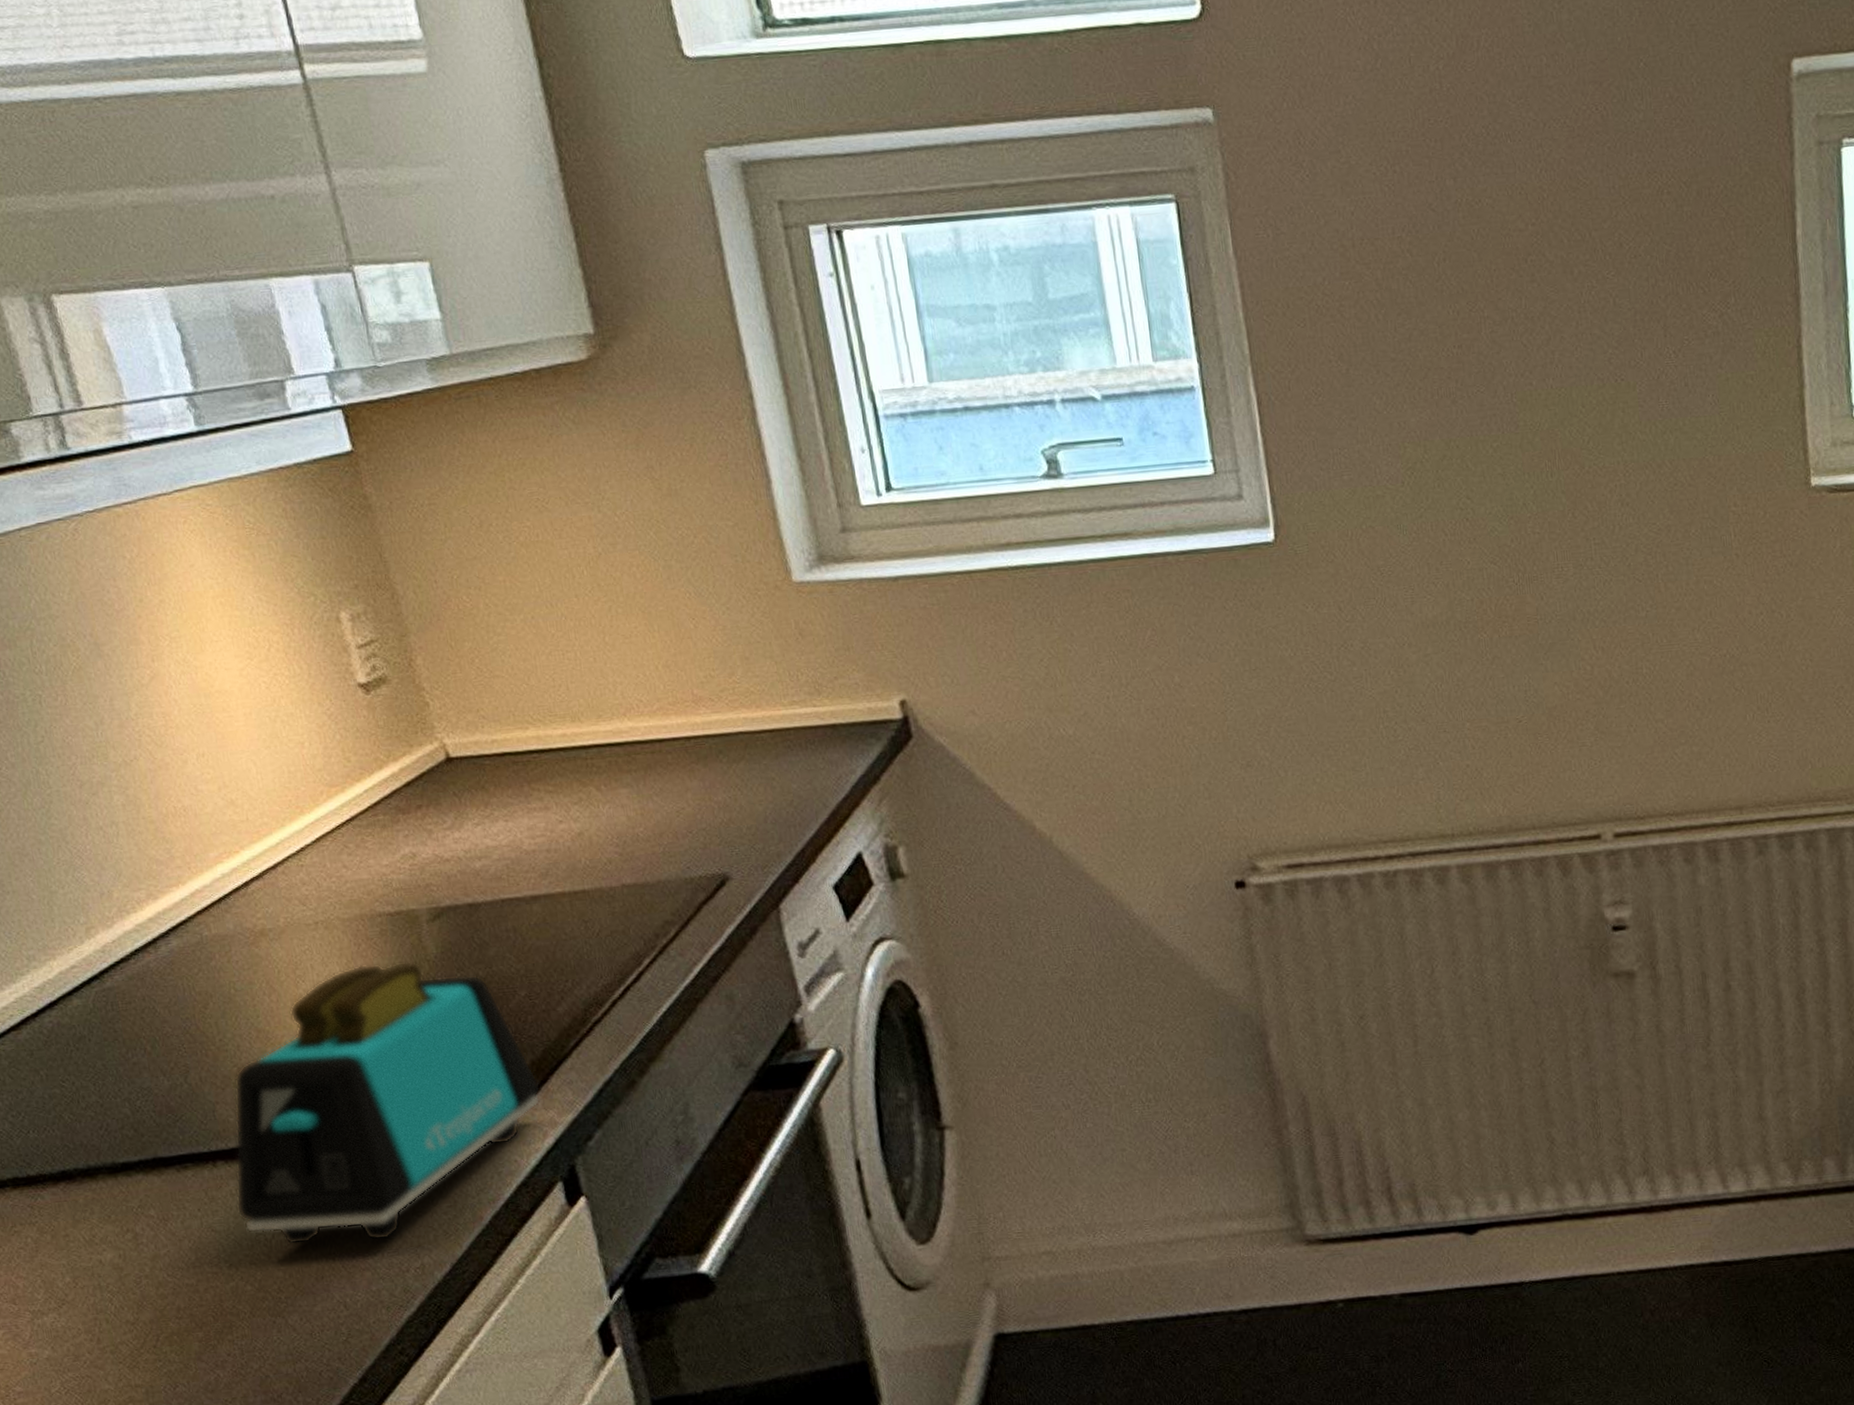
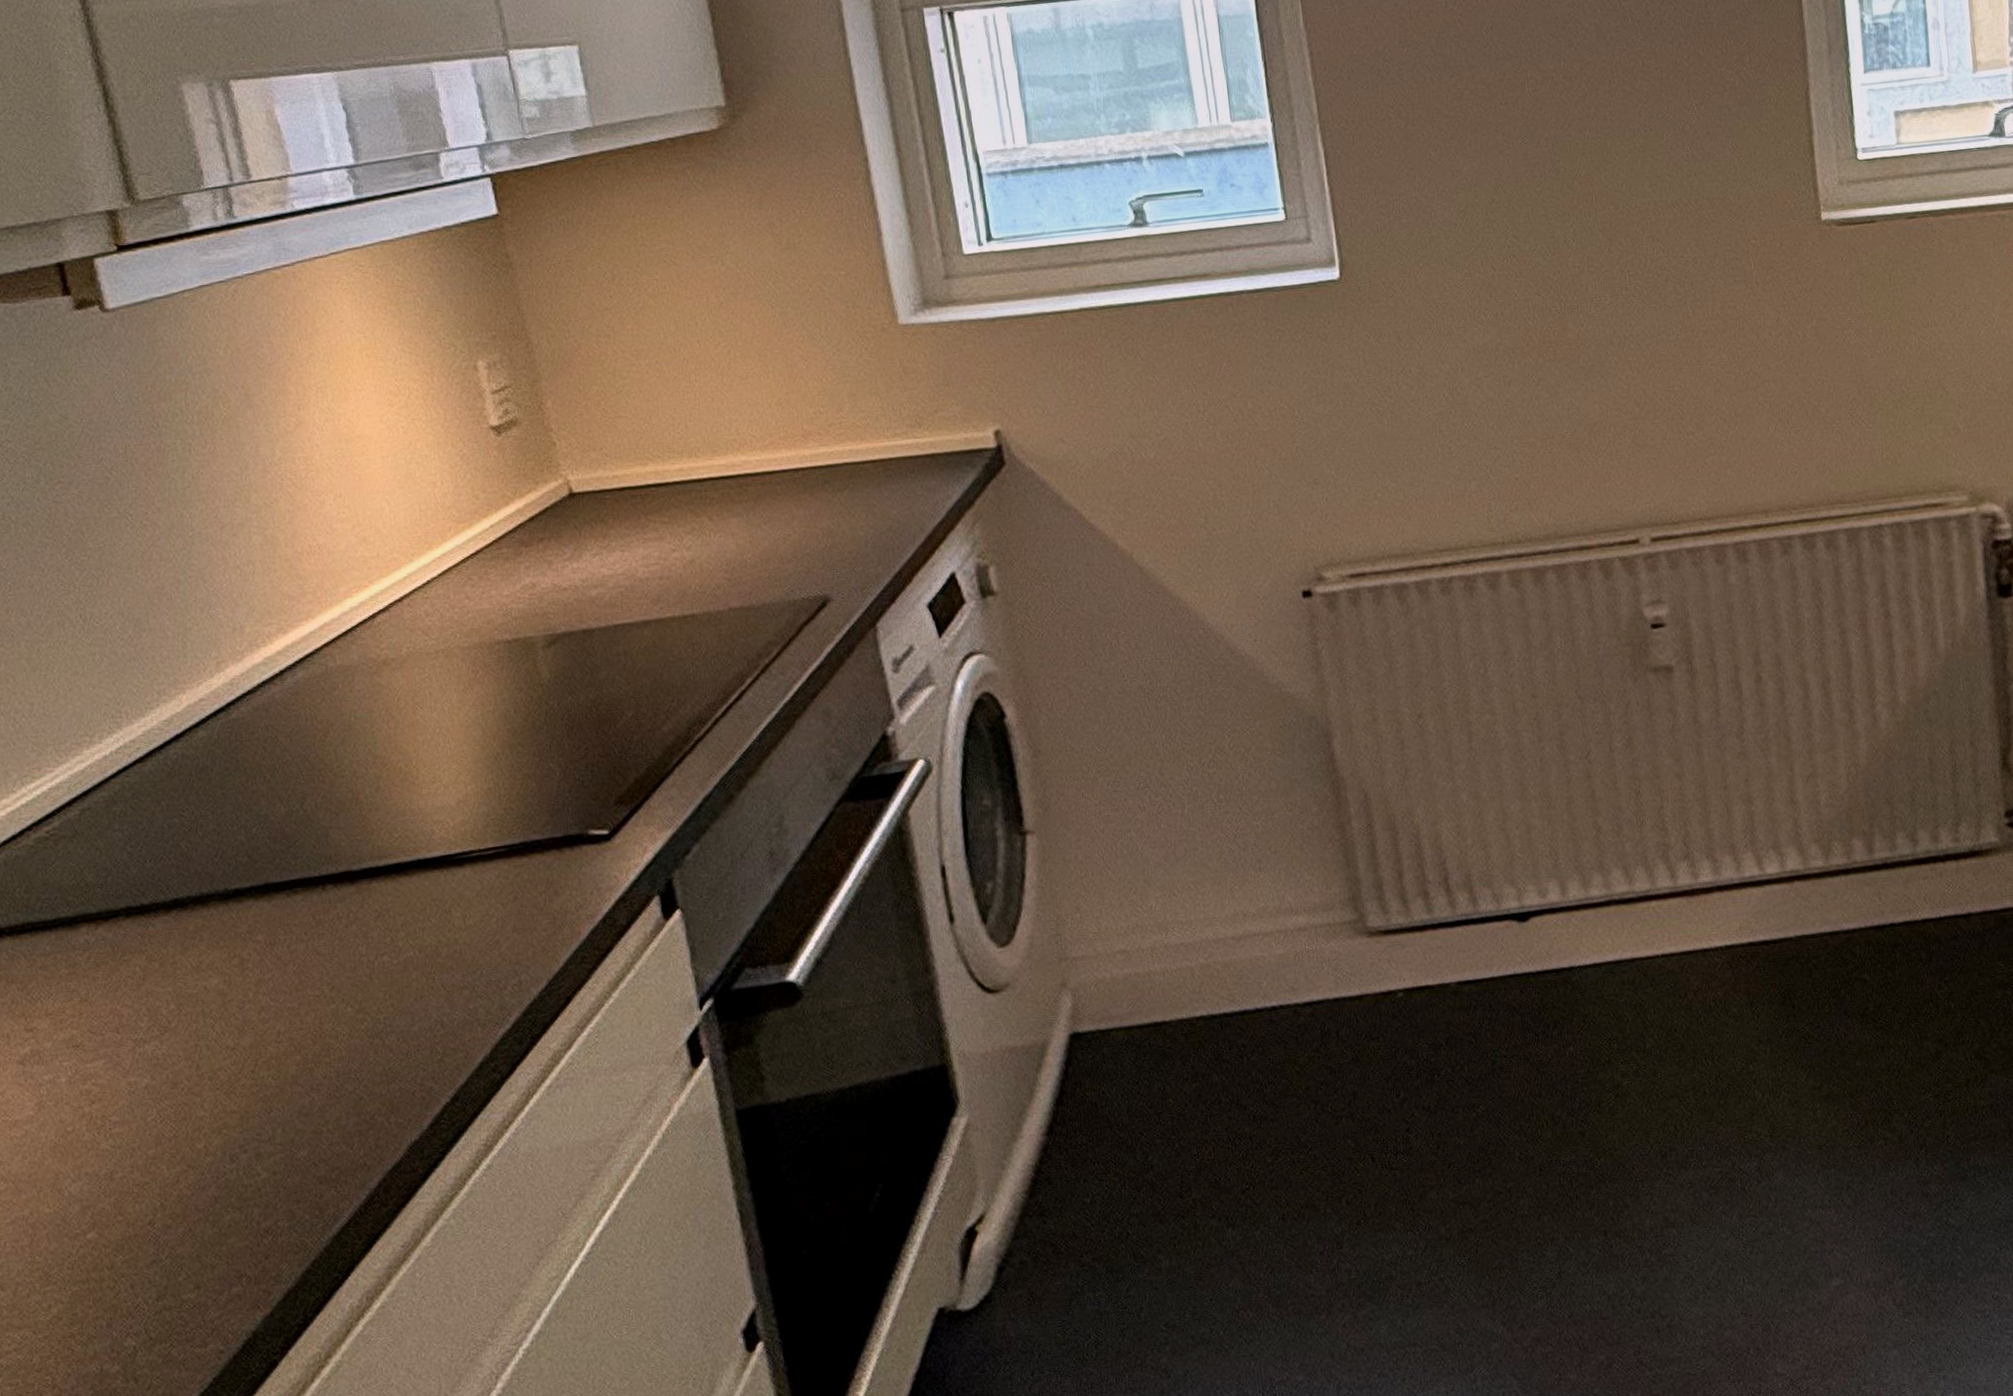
toaster: present [234,961,542,1245] -> none [342,686,643,966]

